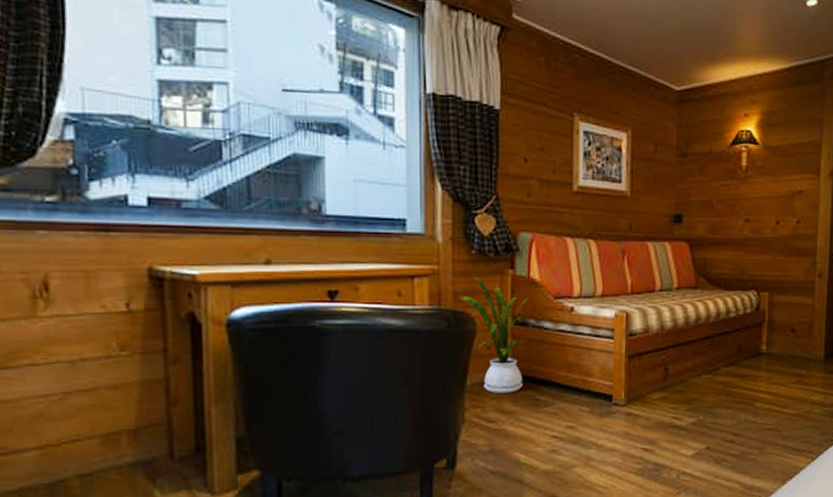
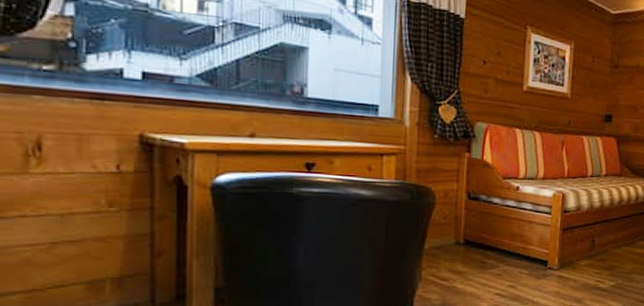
house plant: present [459,277,530,393] -> none [421,158,482,256]

